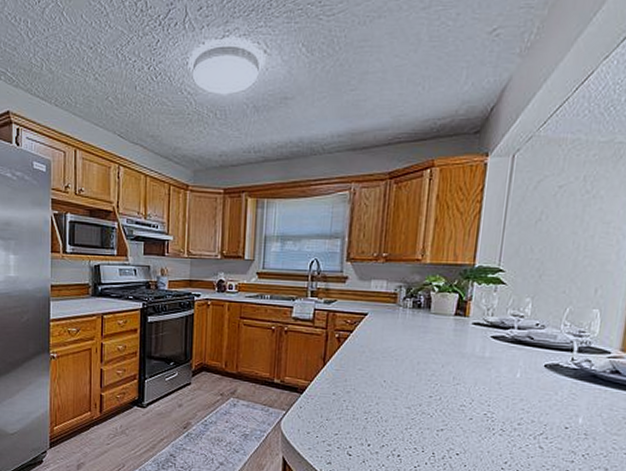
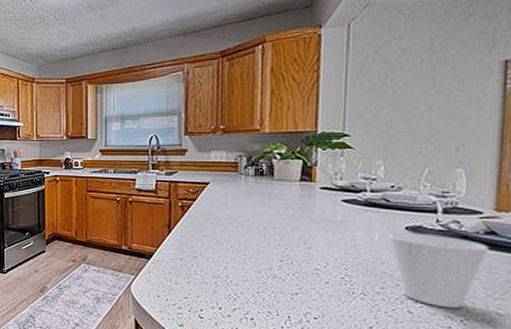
cup: none [529,369,613,444] -> present [388,232,489,309]

